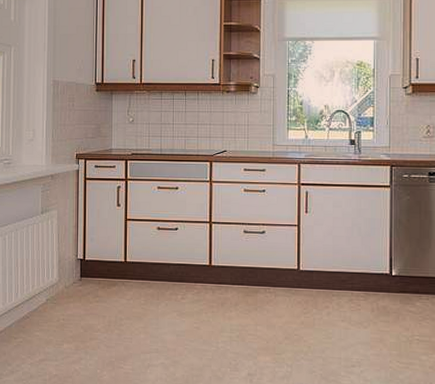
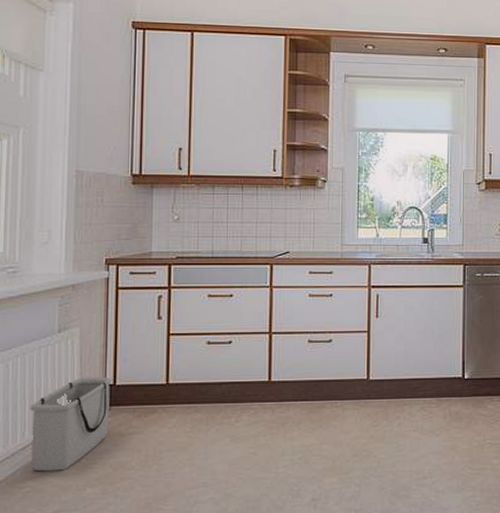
storage bin: none [21,251,82,328] -> present [30,376,112,472]

